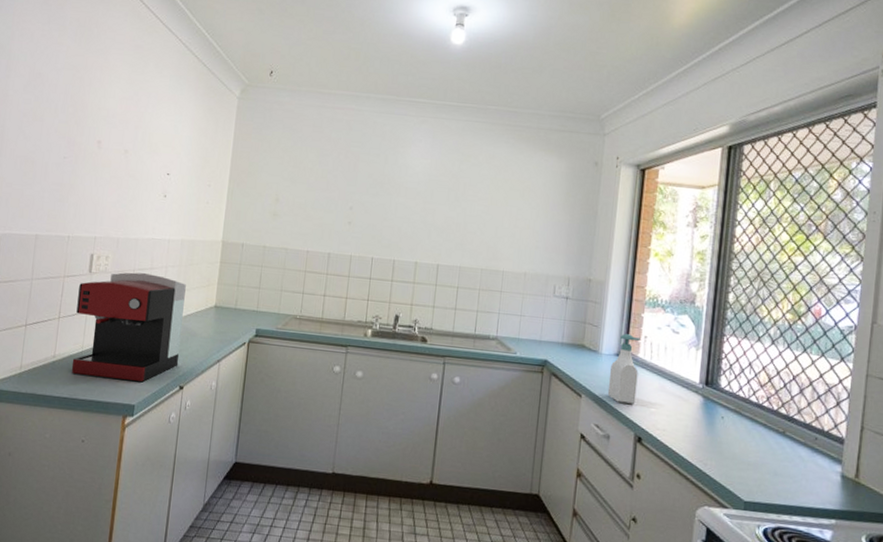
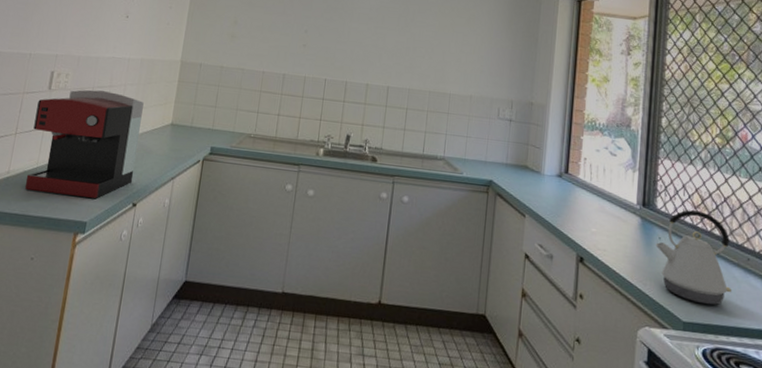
soap bottle: present [607,334,640,404] -> none [550,155,580,224]
kettle: none [718,388,798,485] -> present [655,210,732,305]

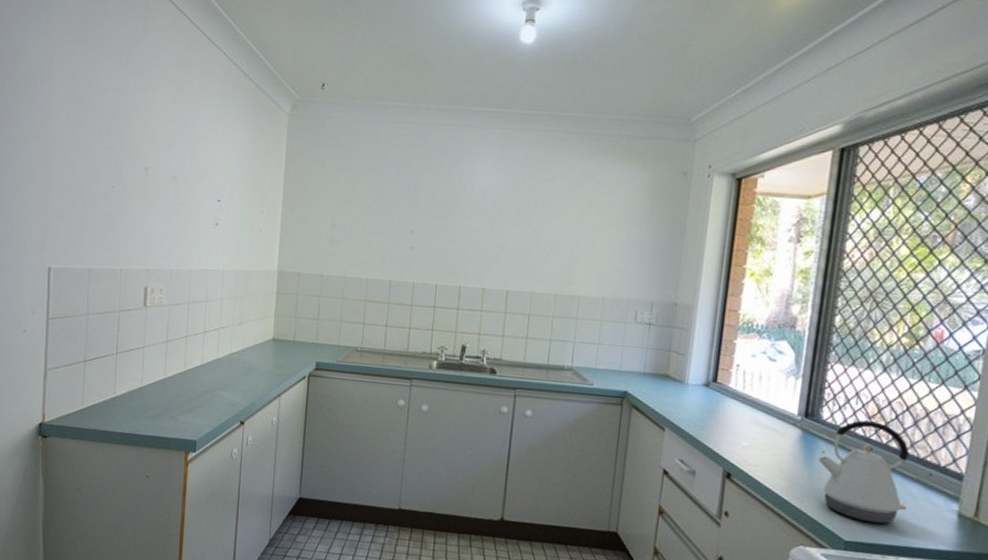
coffee maker: present [24,89,144,198] -> none [132,305,242,417]

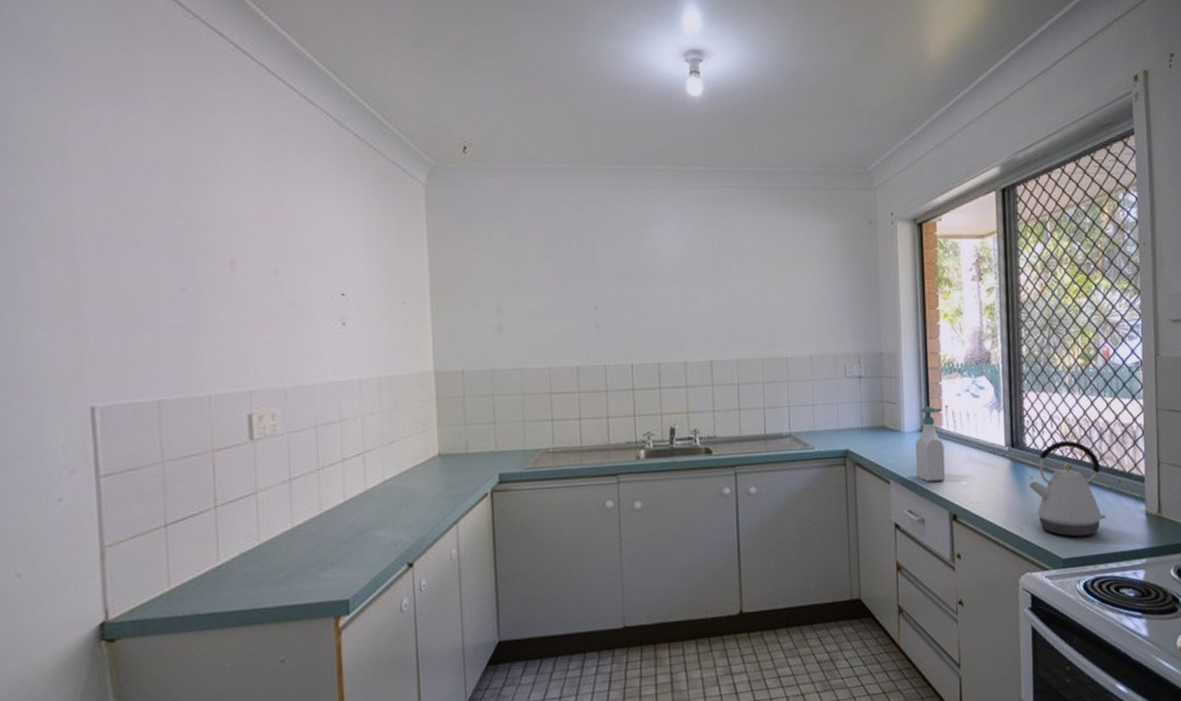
soap bottle: none [693,362,732,438] -> present [915,406,946,482]

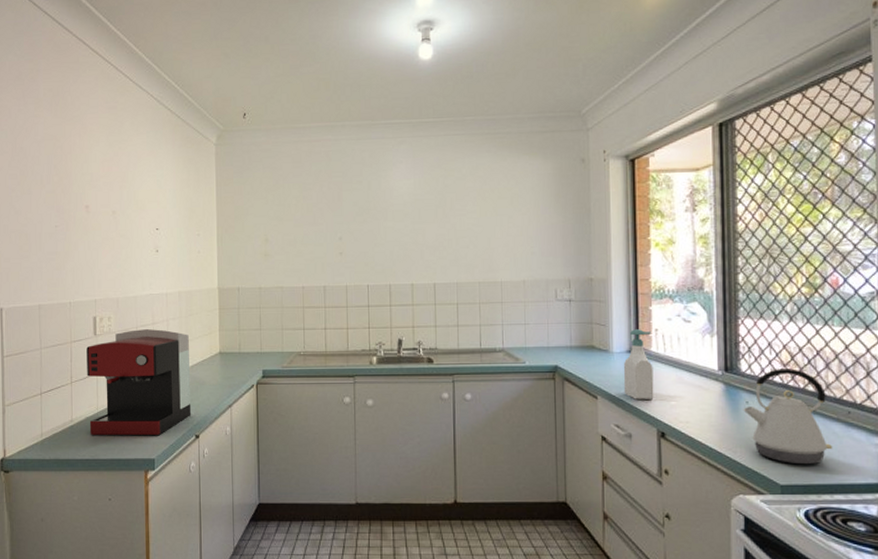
coffee maker: none [238,428,402,577] -> present [86,329,192,435]

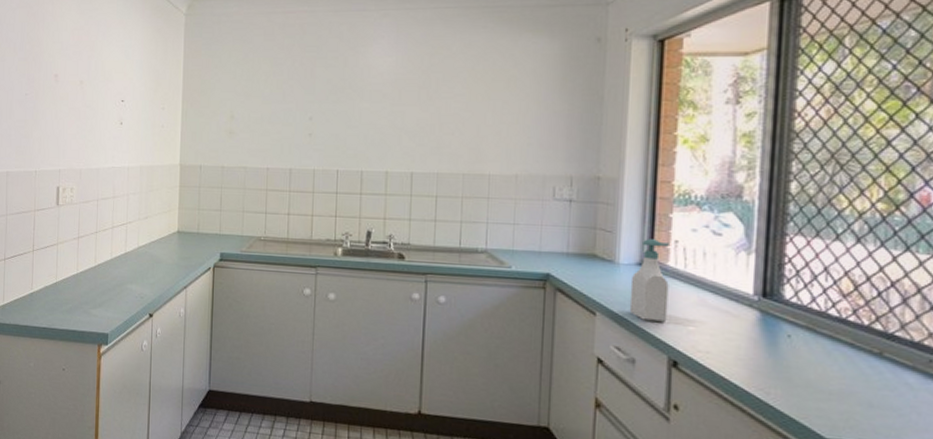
coffee maker: present [86,329,192,435] -> none [48,202,148,310]
kettle: present [743,369,833,465] -> none [783,299,904,419]

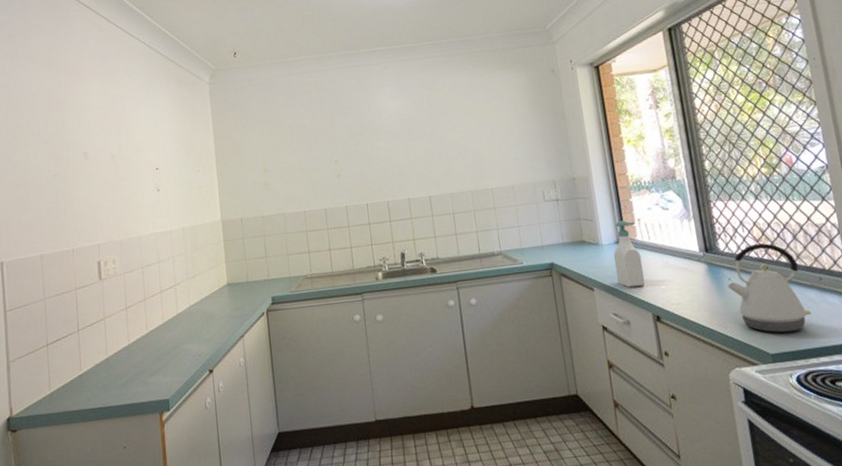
kettle: none [783,299,904,419] -> present [726,243,812,333]

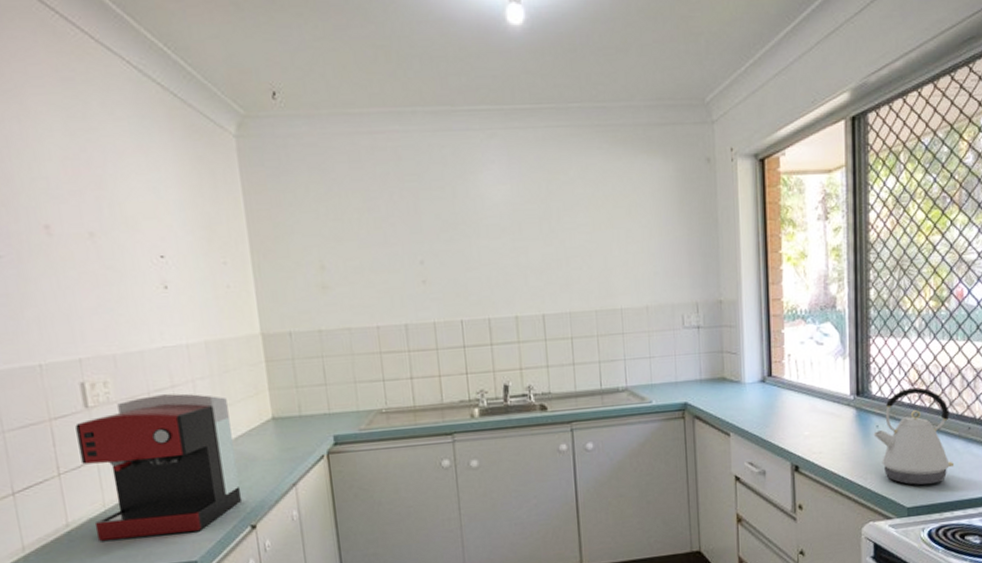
coffee maker: none [92,267,204,382] -> present [75,393,243,541]
soap bottle: present [613,220,645,287] -> none [756,355,788,433]

